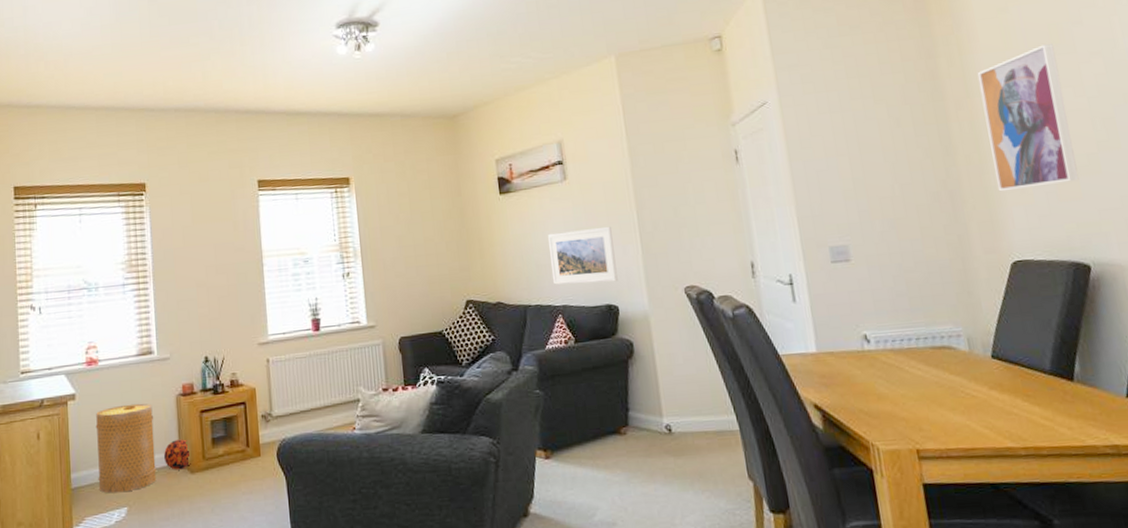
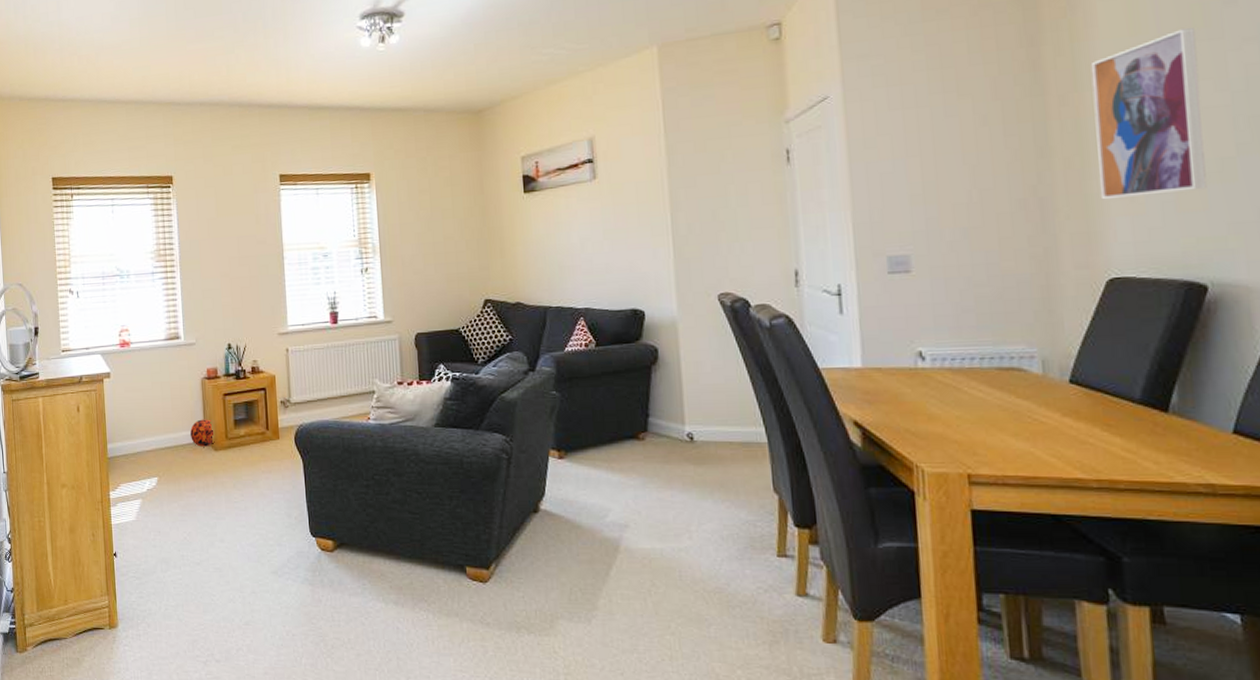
basket: present [95,403,157,494] -> none [128,384,184,464]
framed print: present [548,226,618,285] -> none [573,228,646,287]

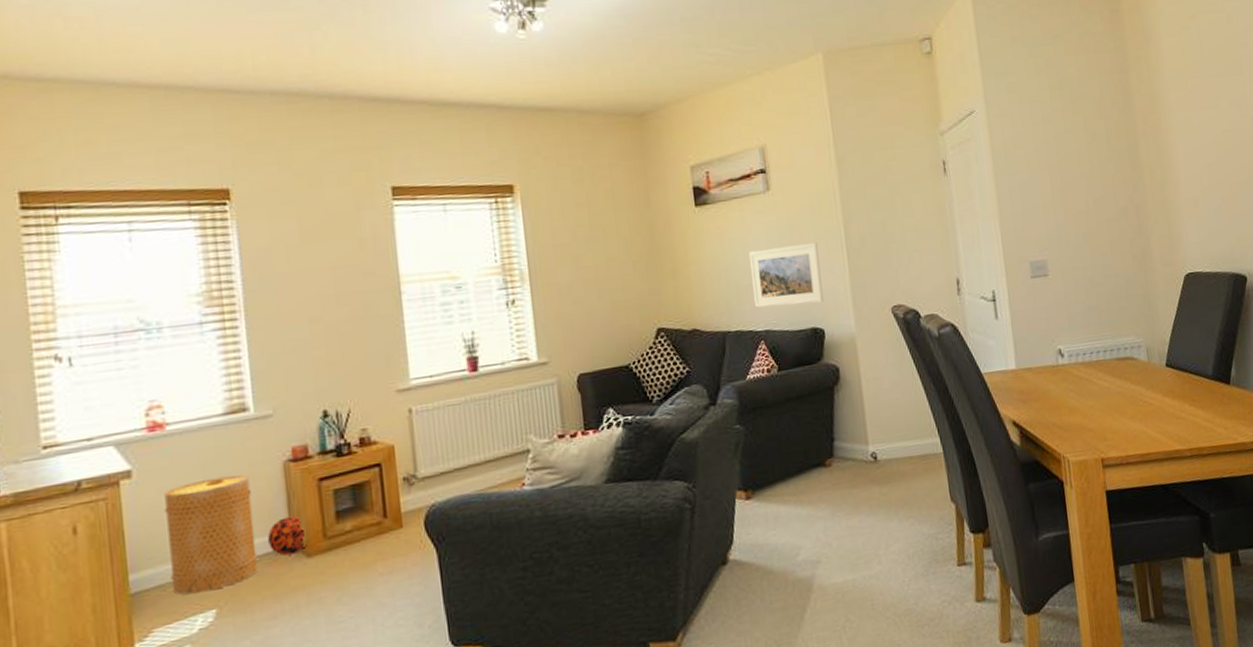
basket: none [128,384,184,464] -> present [164,474,258,595]
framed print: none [573,228,646,287] -> present [749,242,824,308]
wall art: present [1090,28,1207,200] -> none [1162,64,1241,207]

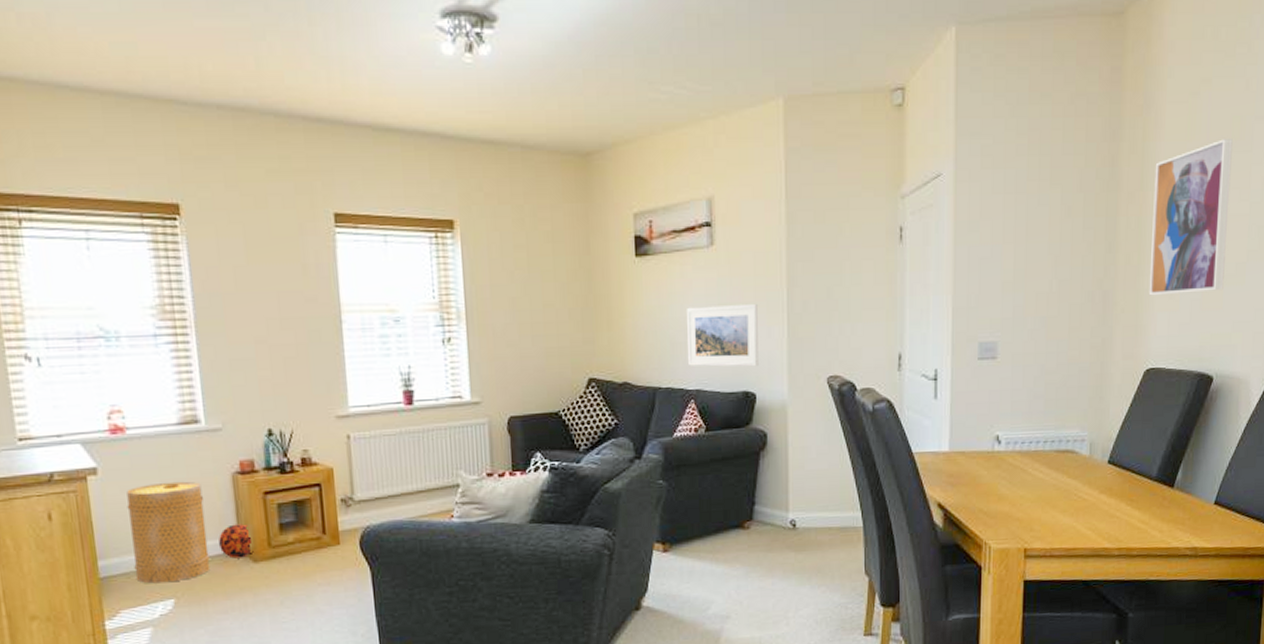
wall art: none [1162,64,1241,207] -> present [1148,139,1233,296]

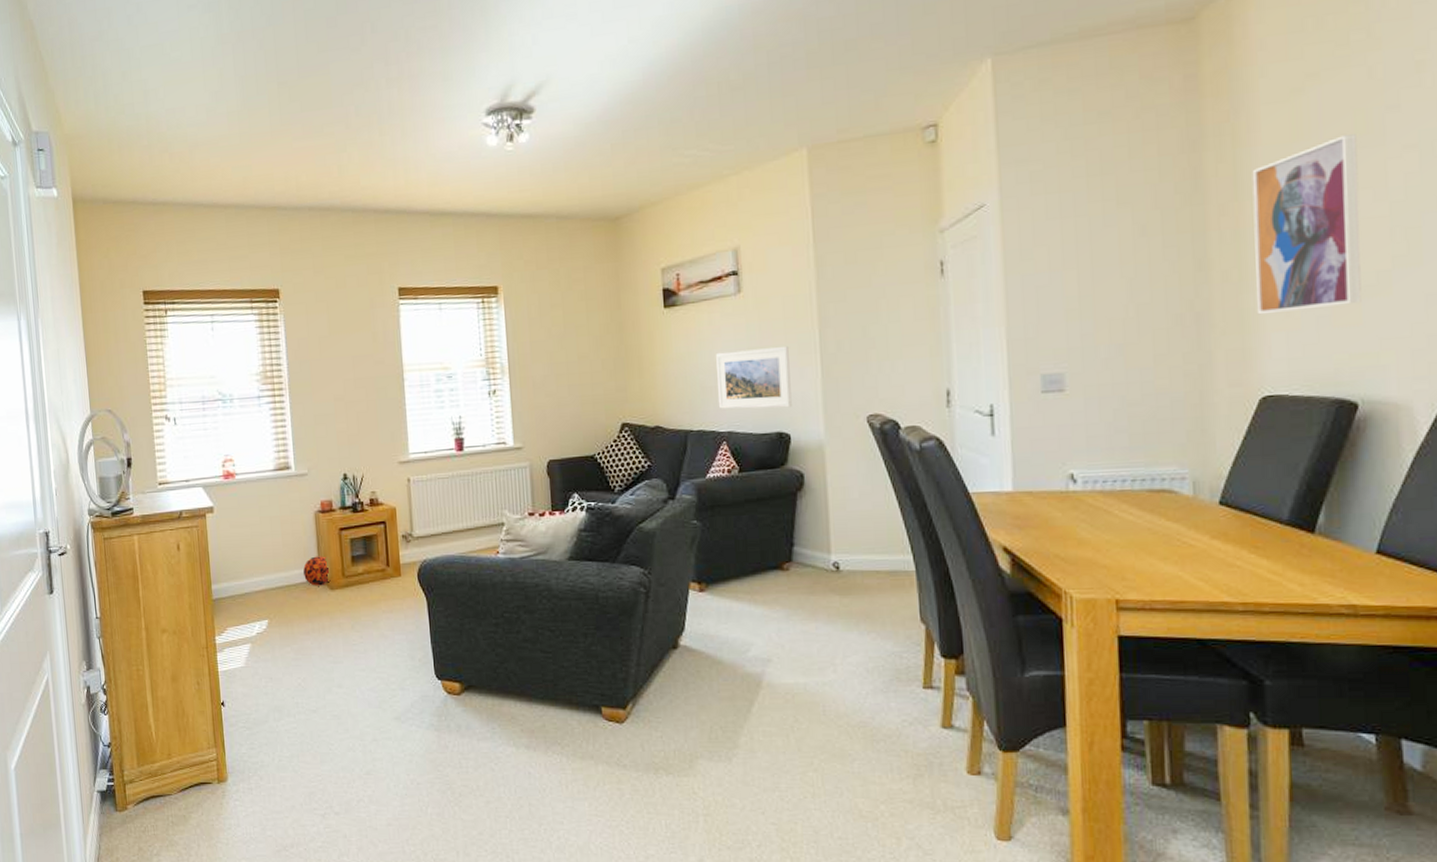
basket: present [126,481,211,584] -> none [234,518,296,606]

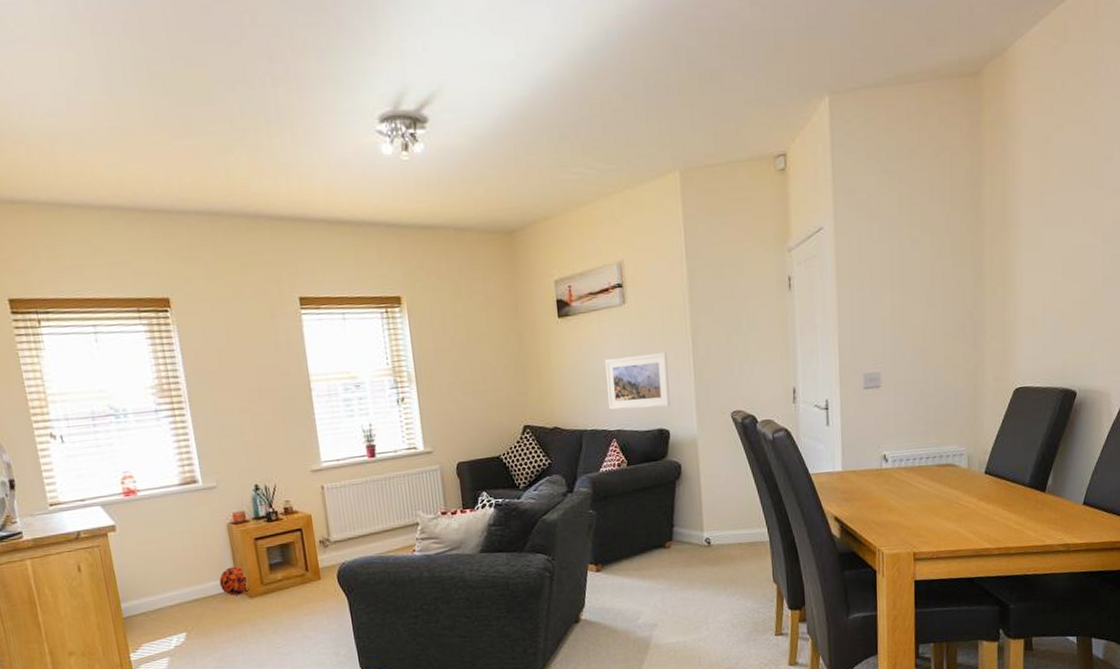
wall art: present [1252,134,1362,315] -> none [1014,178,1084,323]

